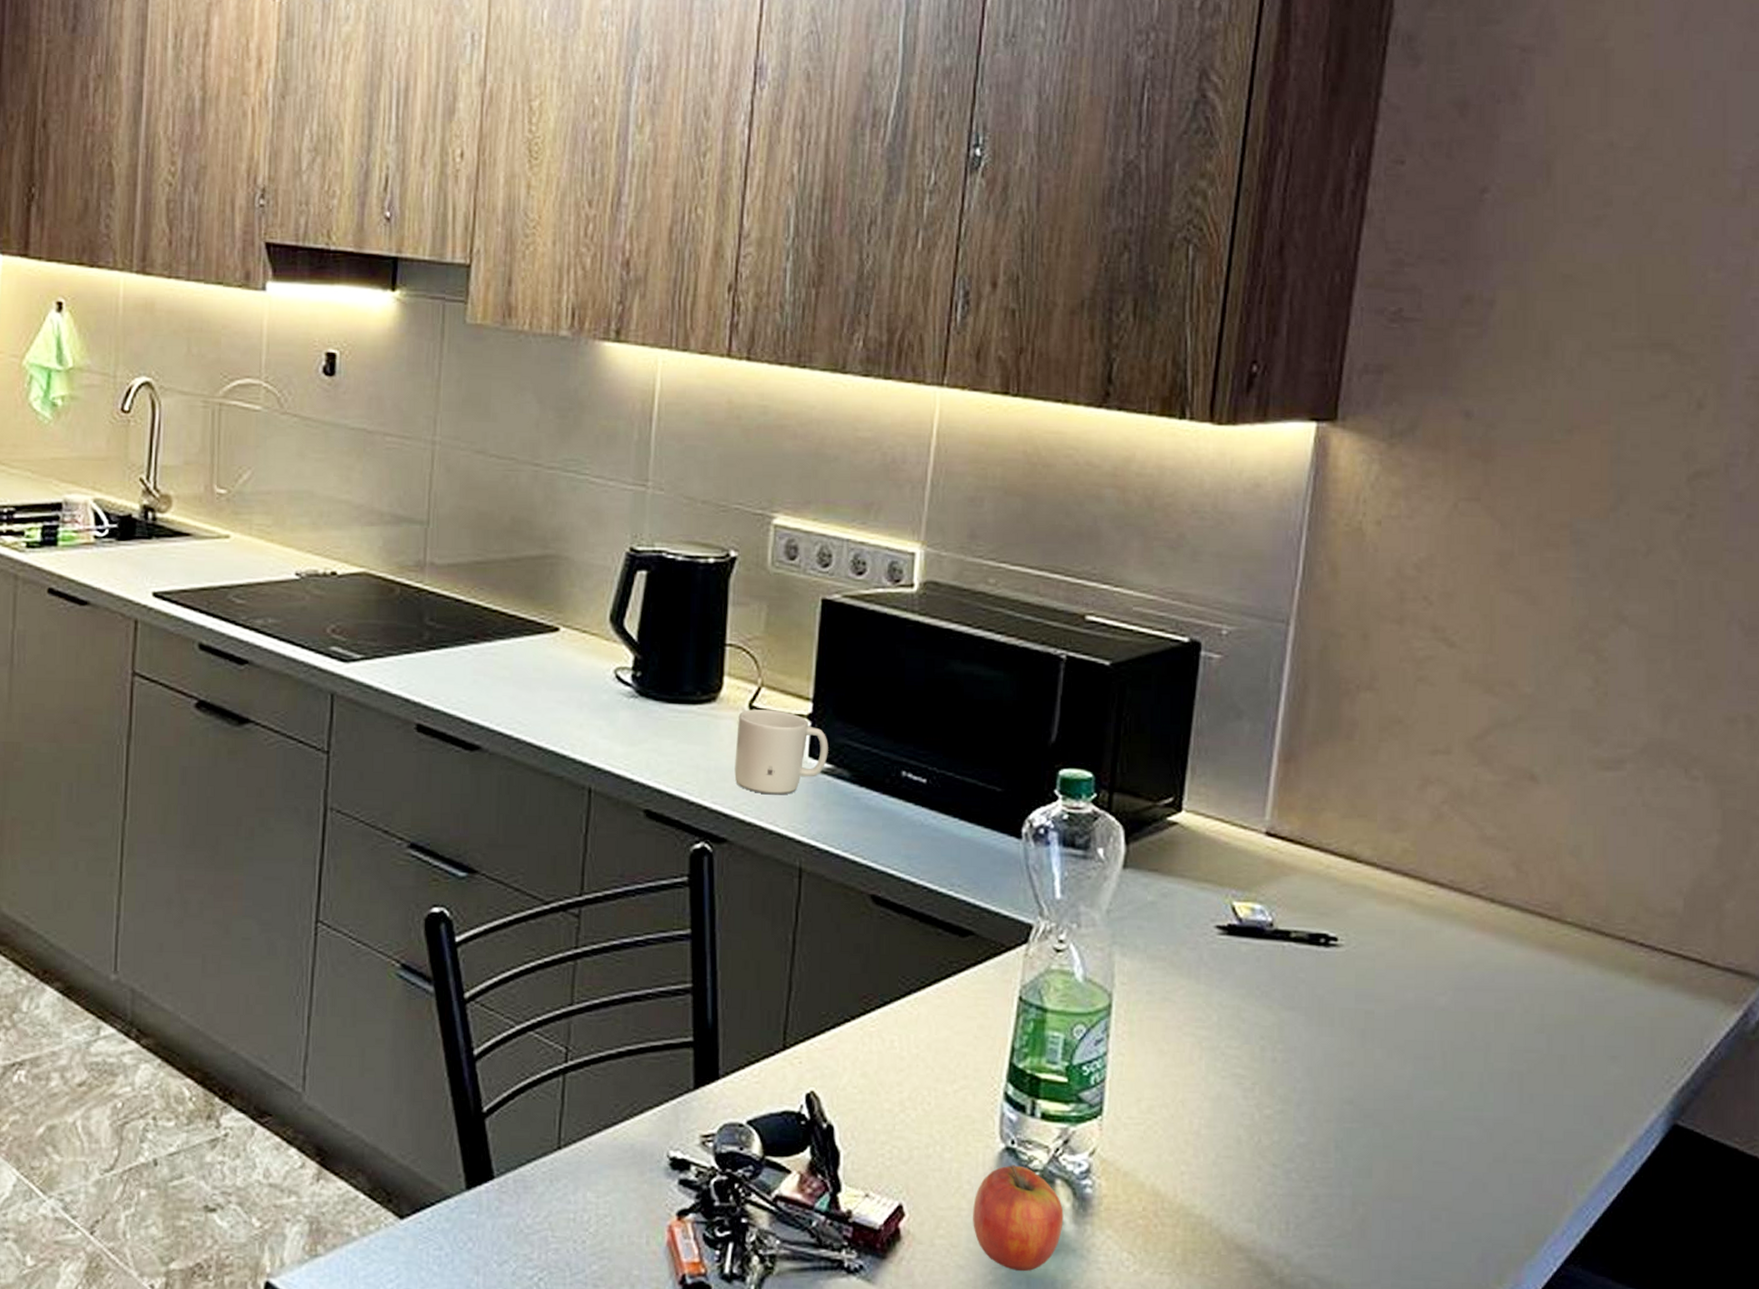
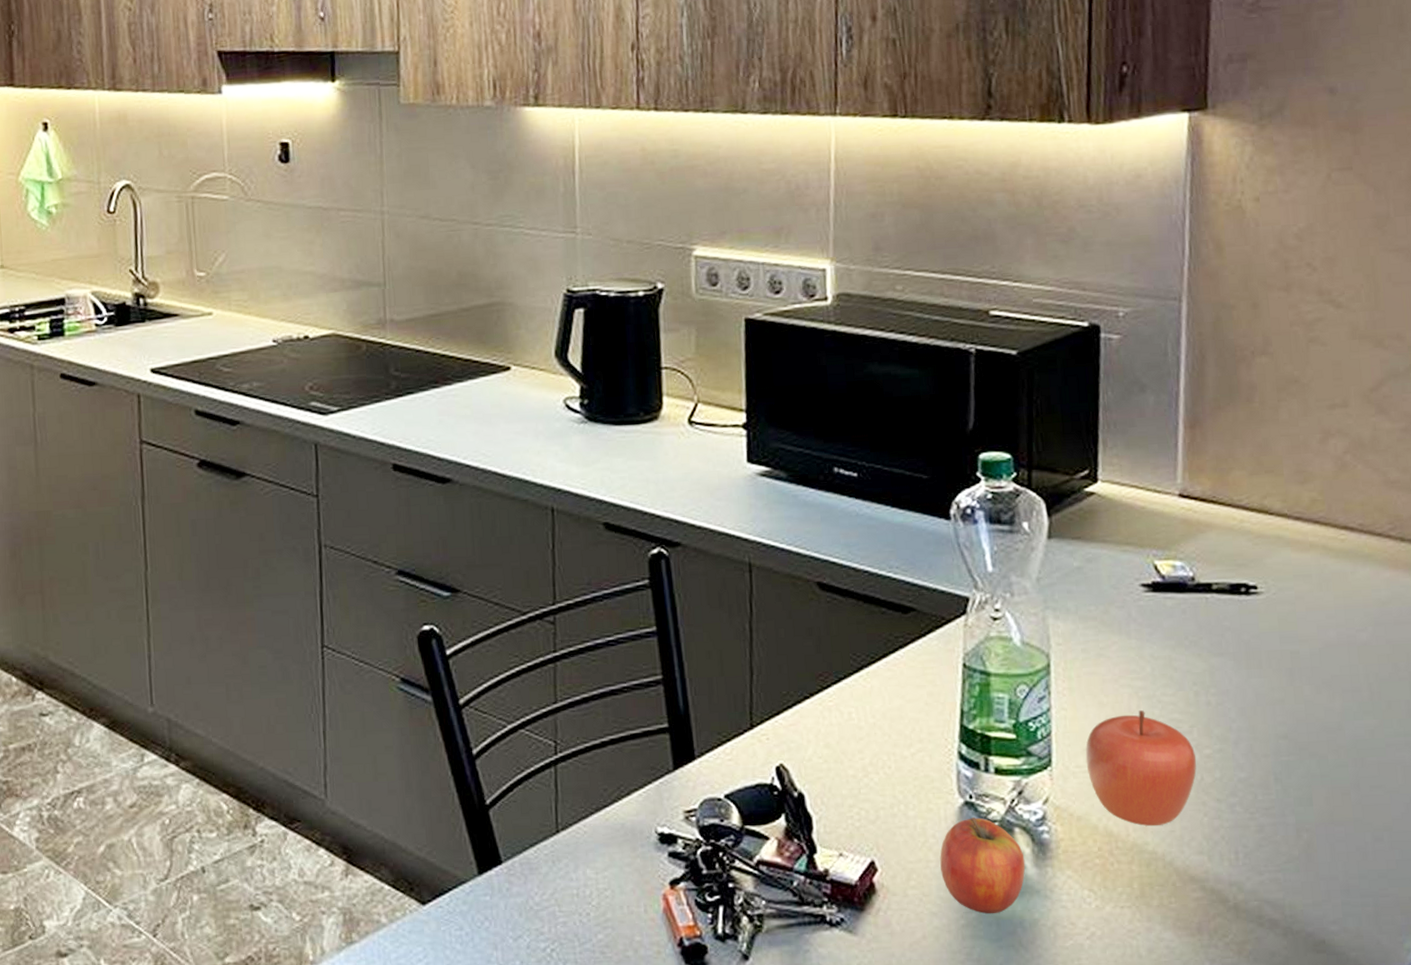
mug: present [734,709,828,795] -> none [679,423,765,500]
fruit: none [1139,1061,1256,1188] -> present [1085,709,1197,826]

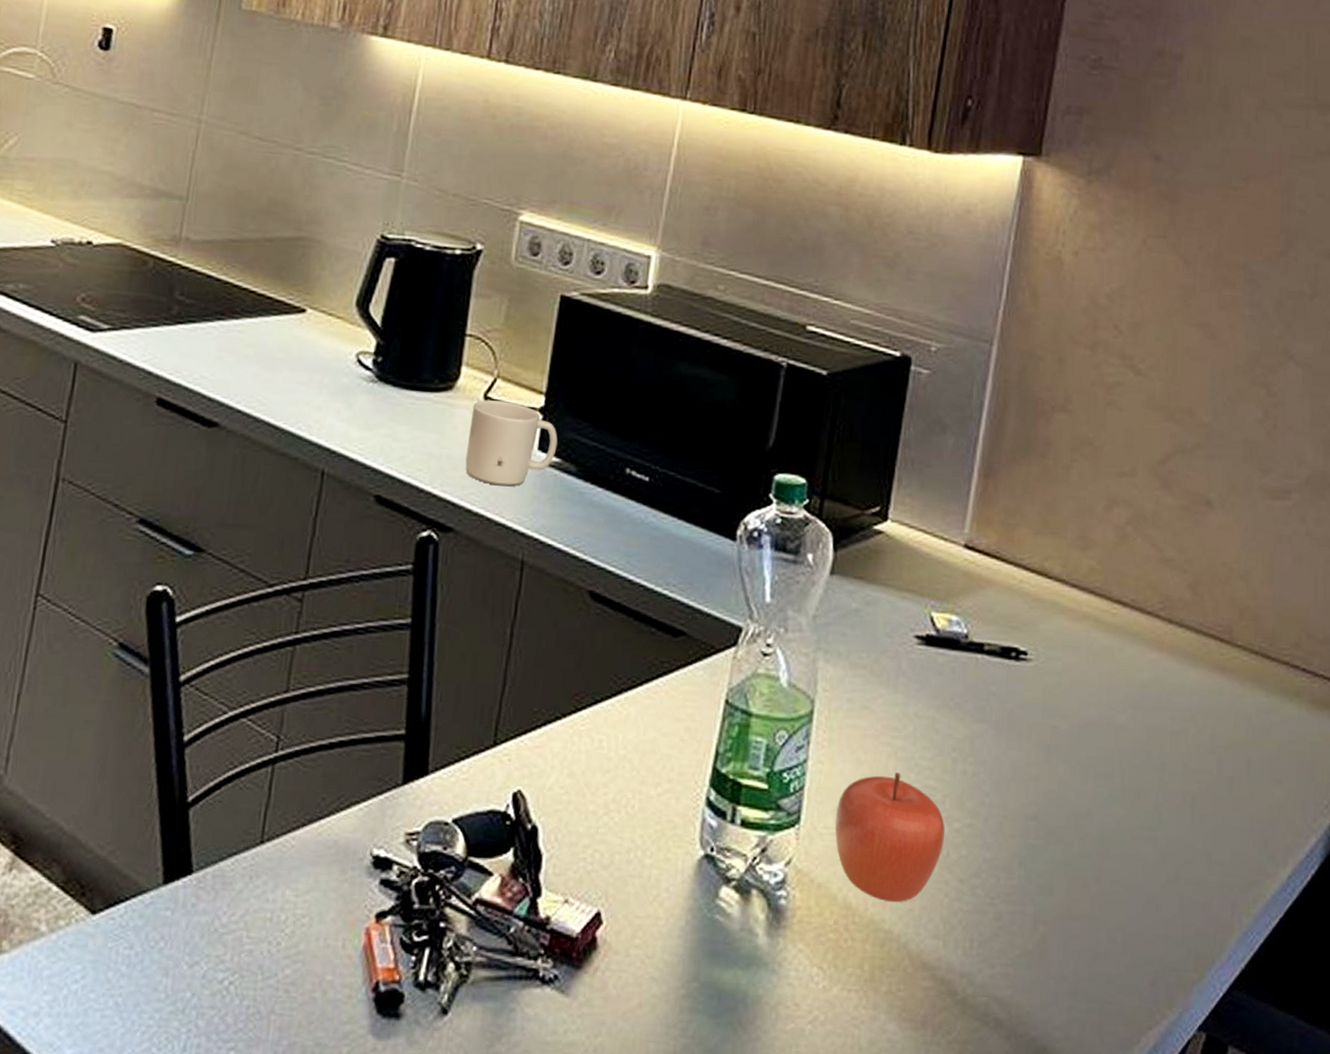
mug: none [679,423,765,500] -> present [465,400,558,487]
apple: present [940,816,1026,914] -> none [668,872,758,986]

